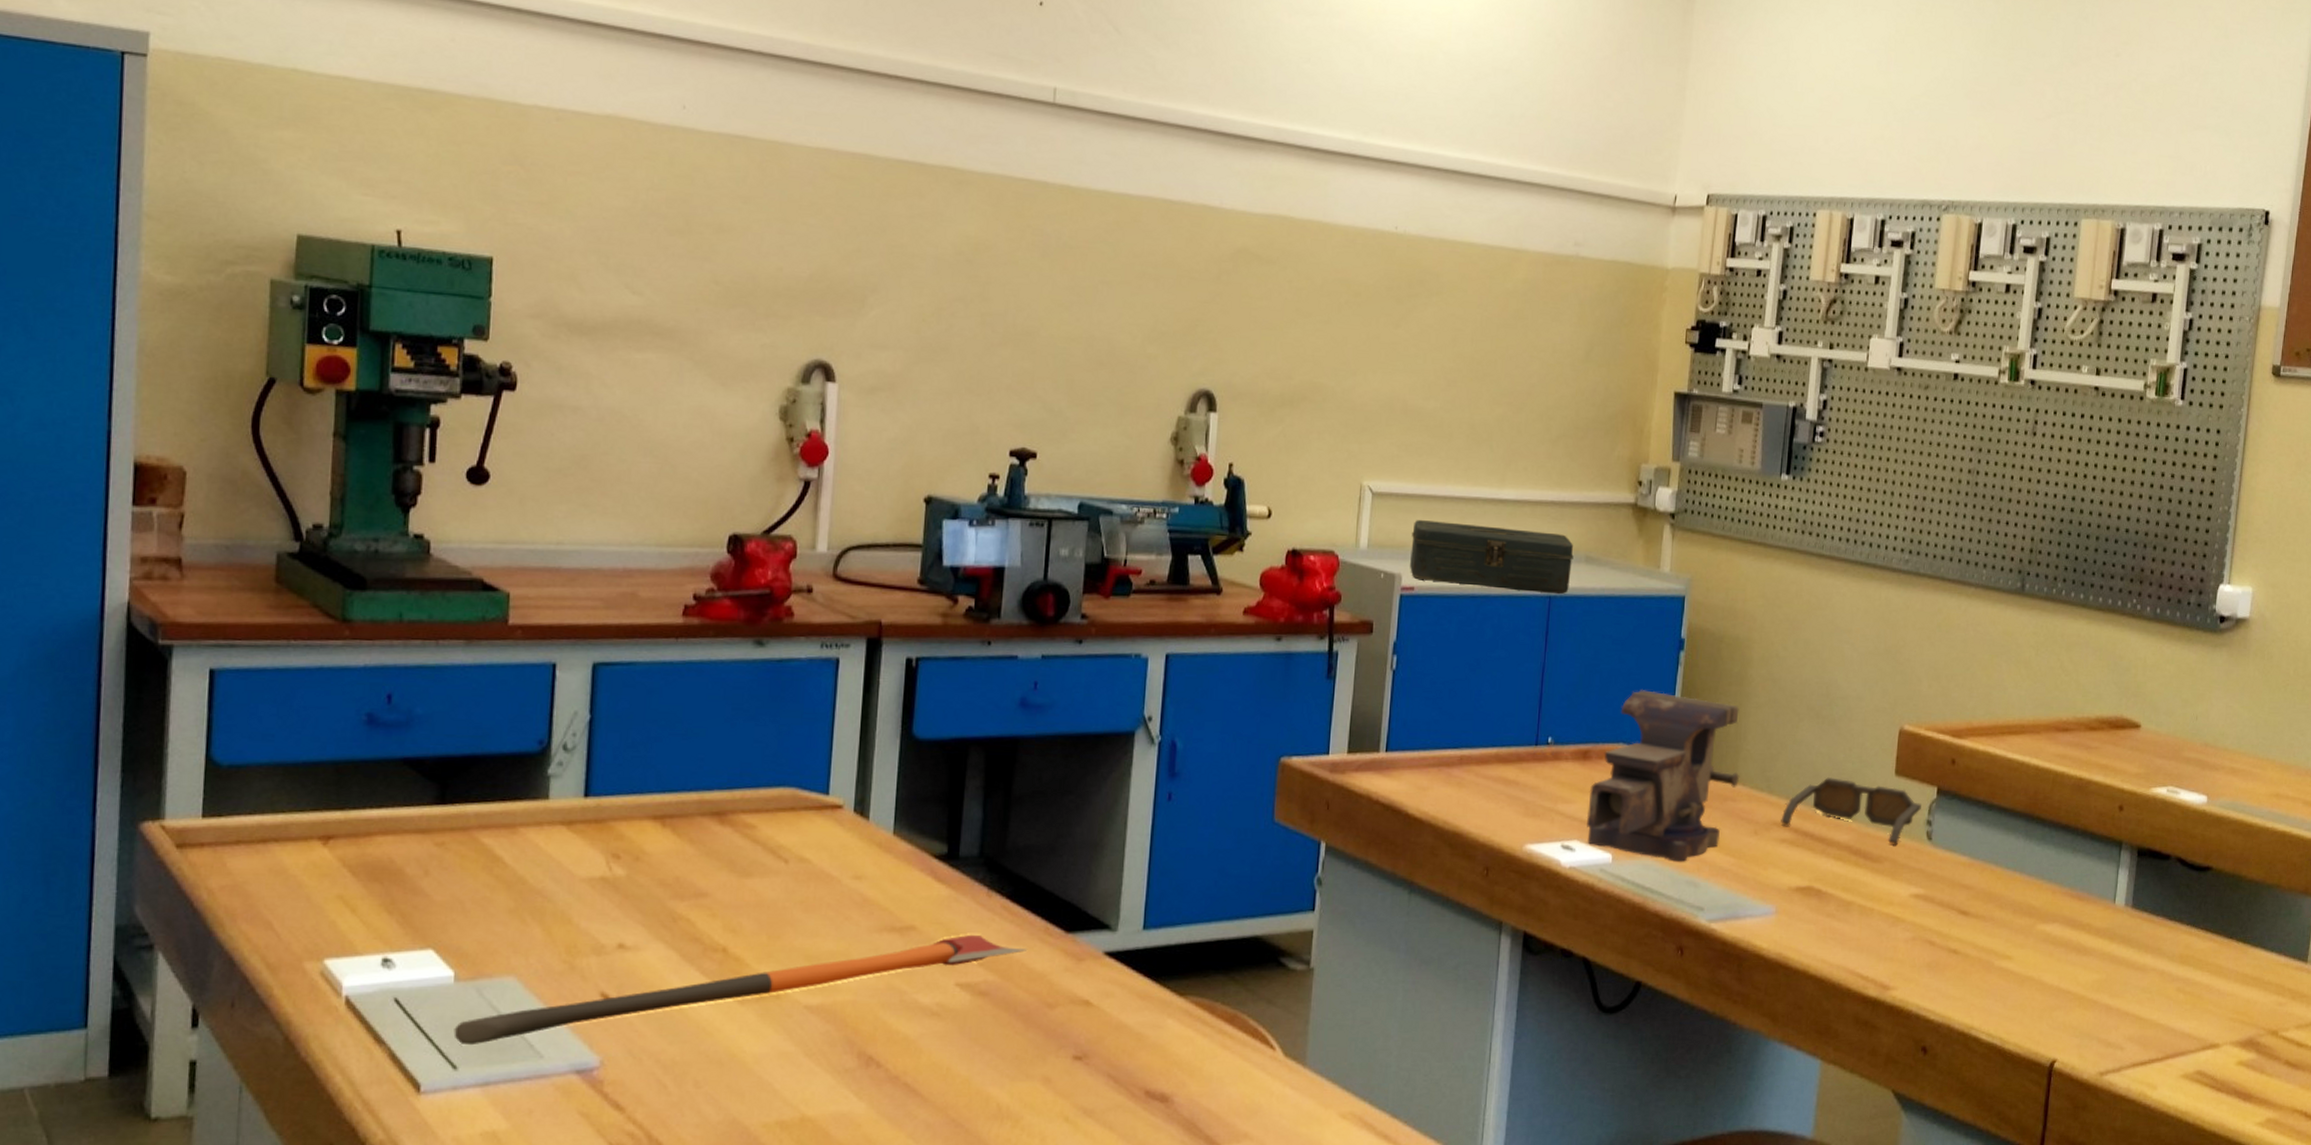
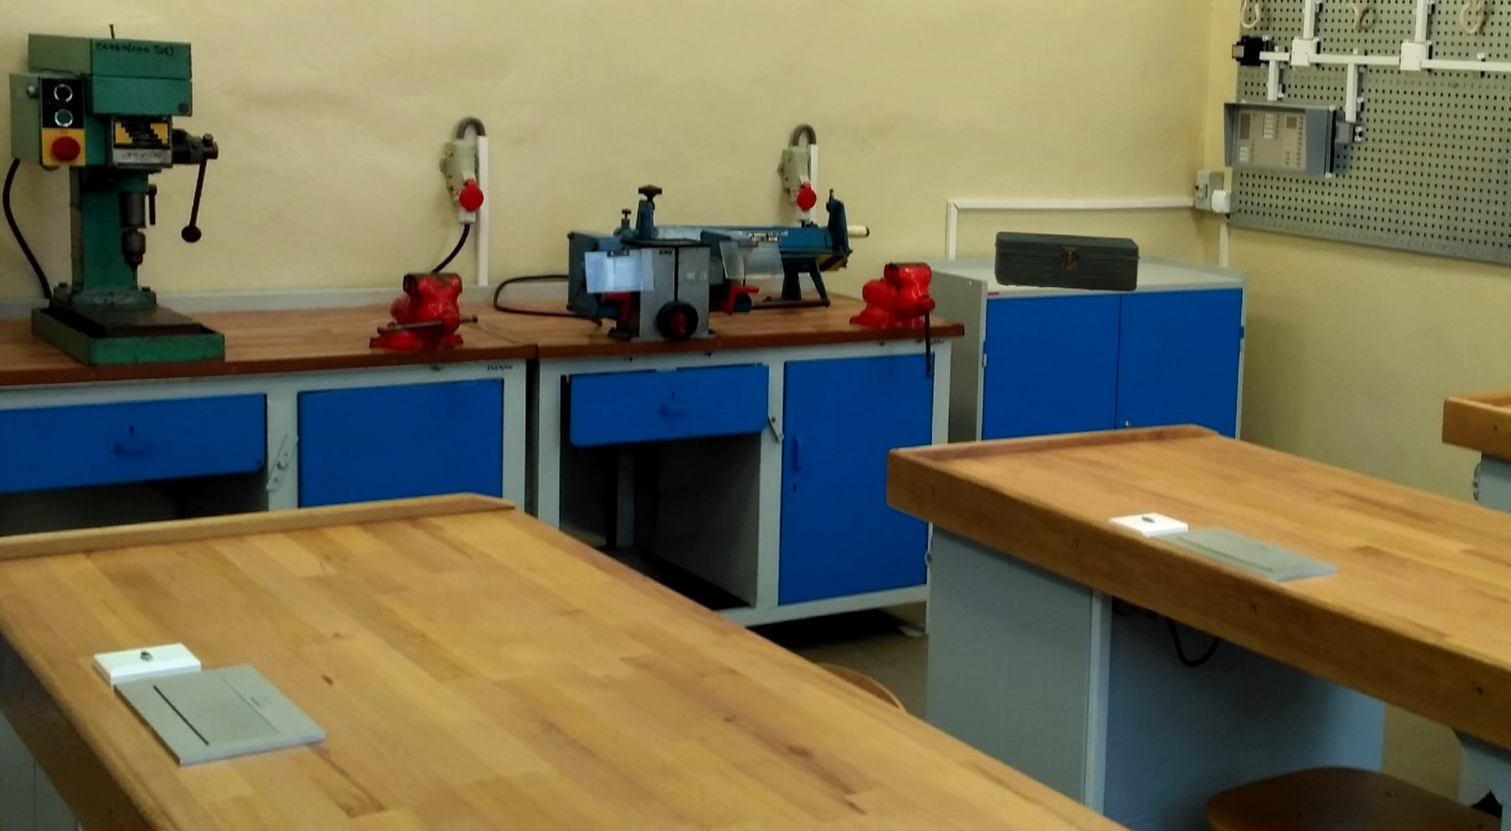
fire axe: present [453,934,1028,1046] -> none [204,615,680,724]
bench vise: present [1586,690,1740,861] -> none [1163,375,1300,527]
goggles: present [1780,776,1921,844] -> none [1339,446,1468,505]

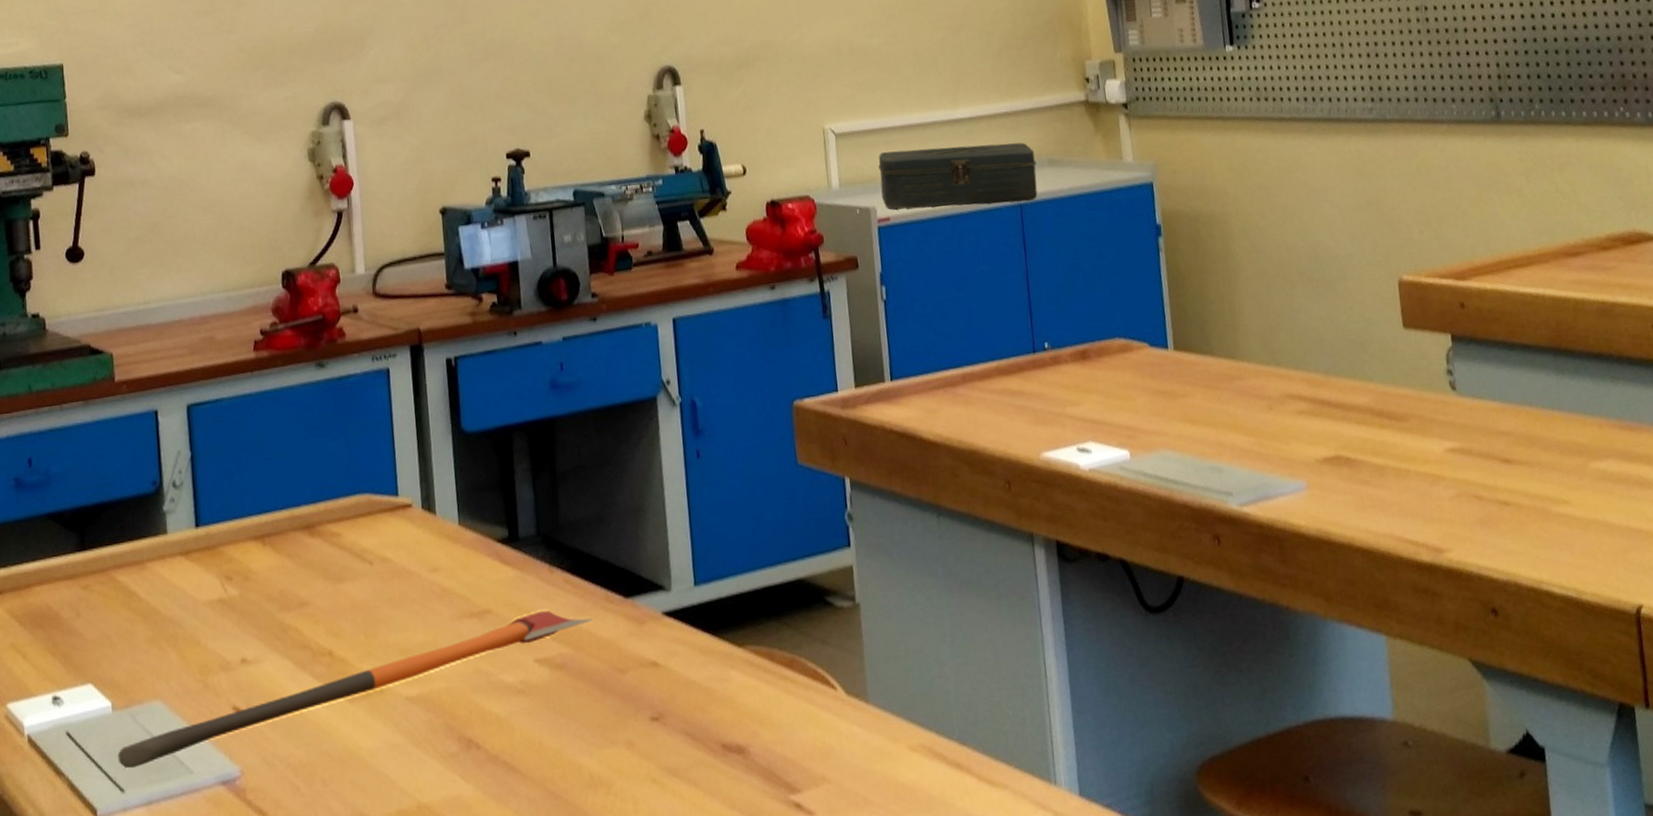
fire axe: none [204,615,680,724] -> present [117,610,594,769]

